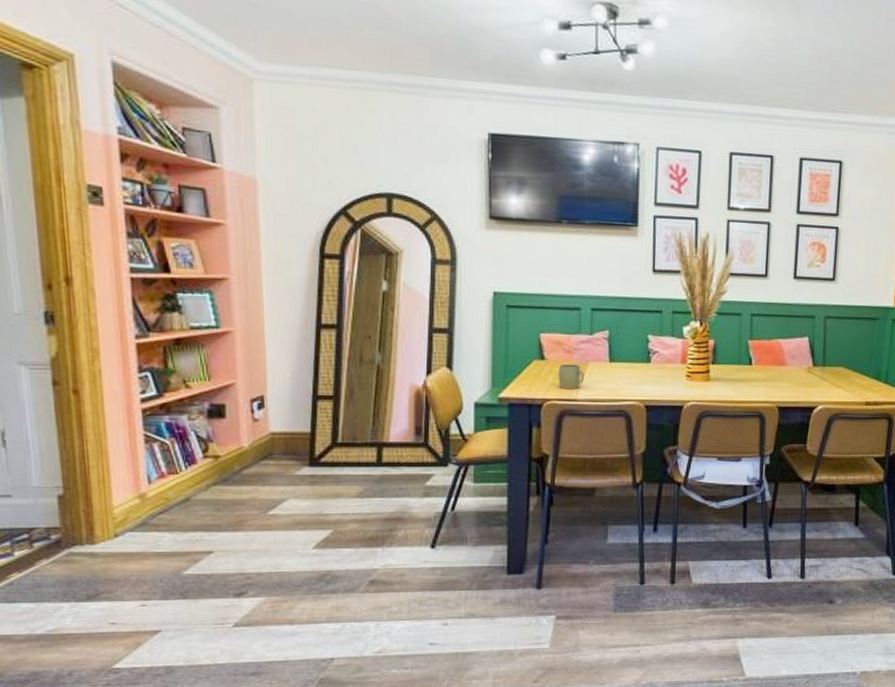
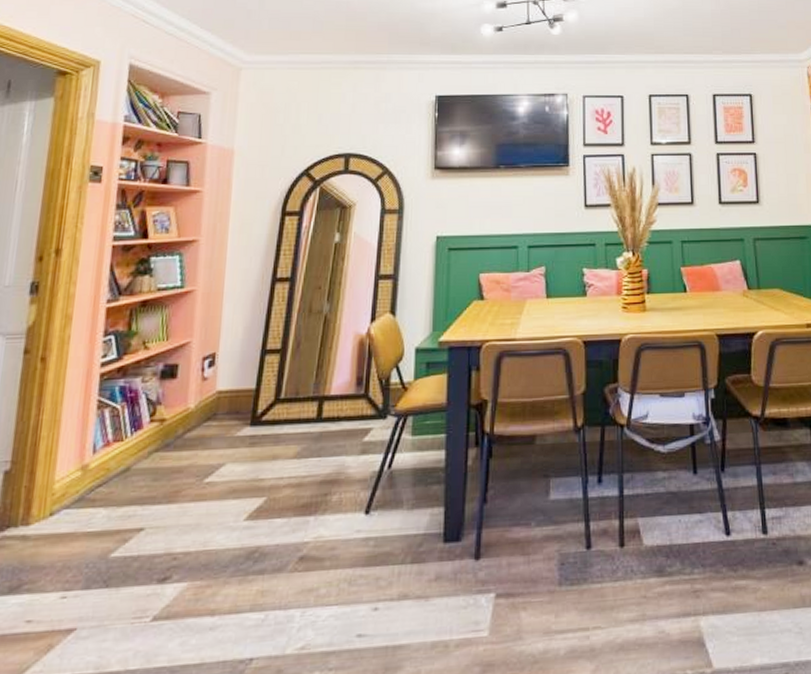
mug: present [558,364,585,389] -> none [497,302,523,328]

